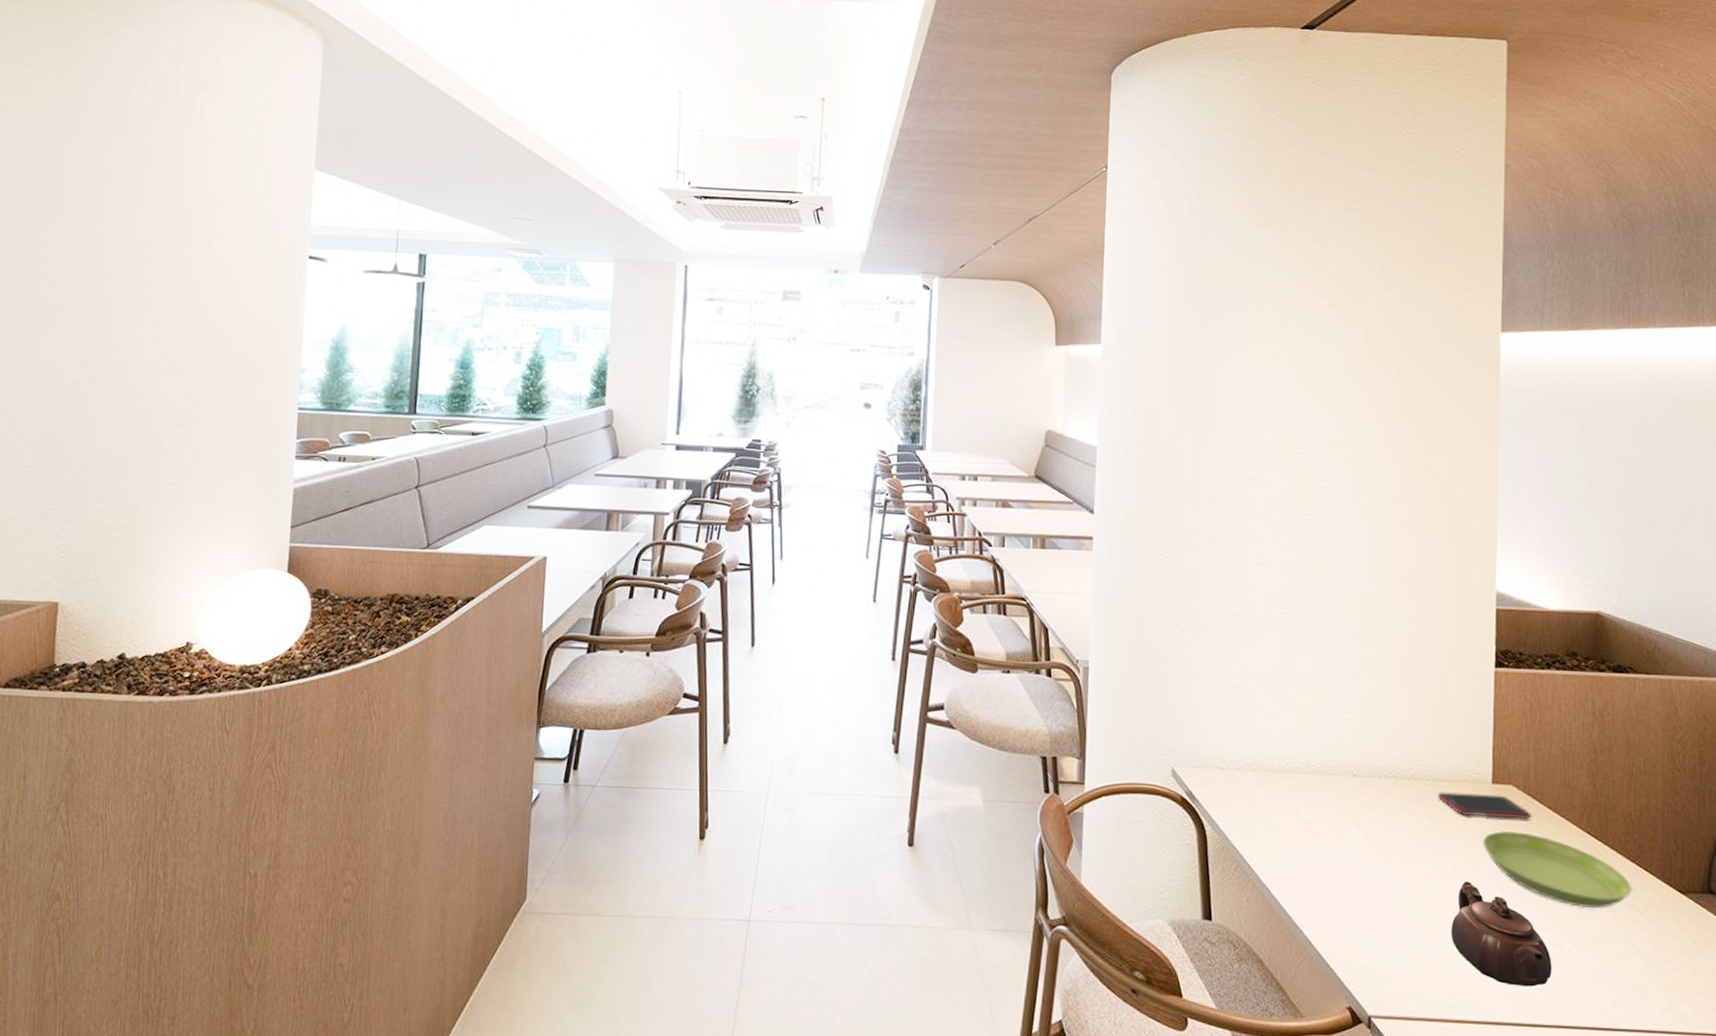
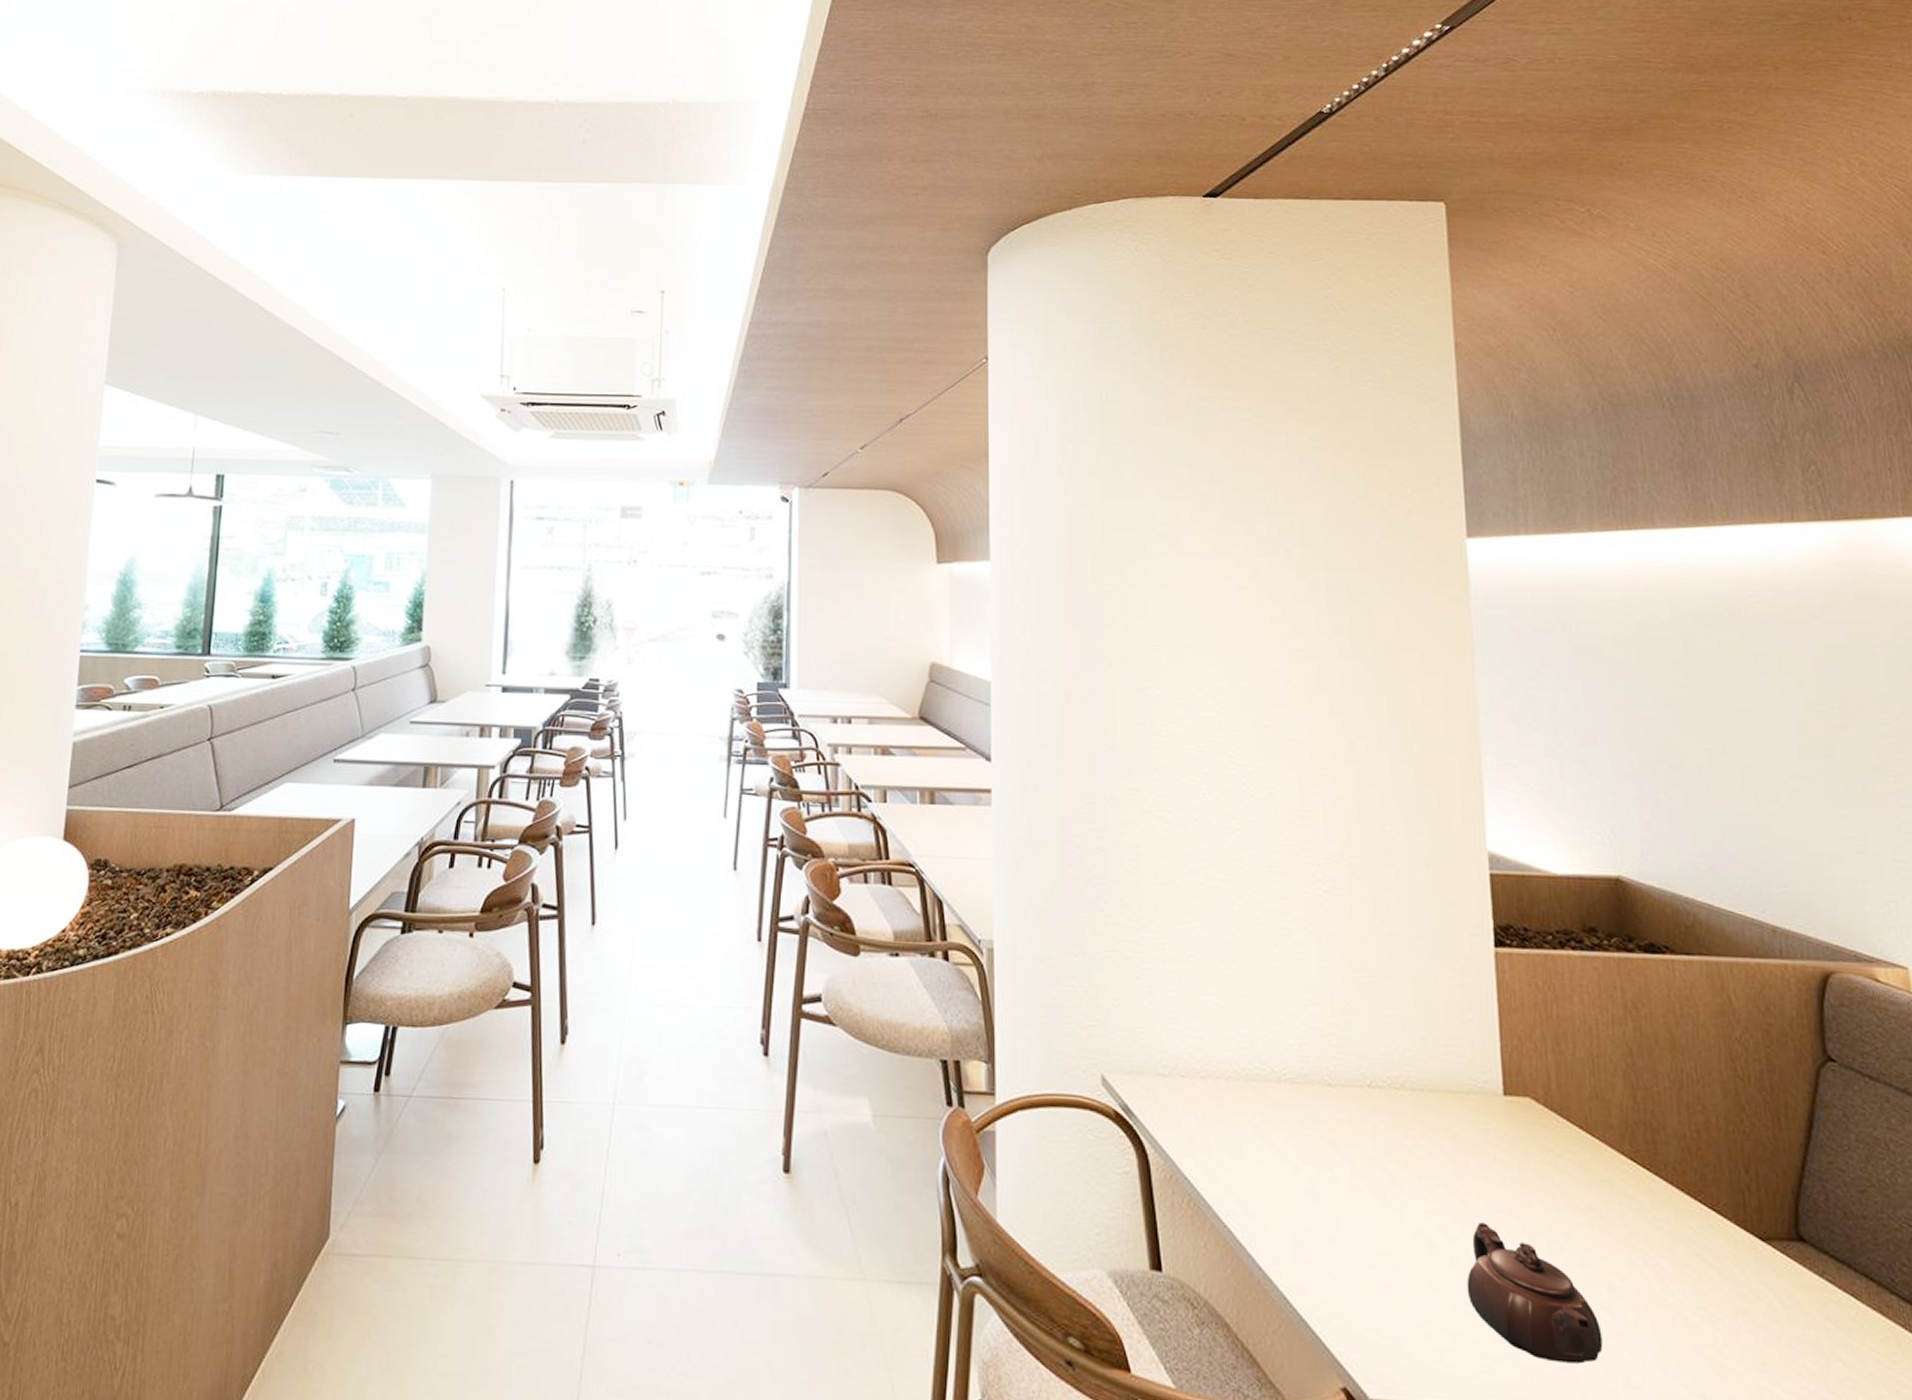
cell phone: present [1437,792,1532,819] -> none [1435,1106,1559,1142]
saucer: present [1483,830,1632,908] -> none [1498,1156,1697,1259]

